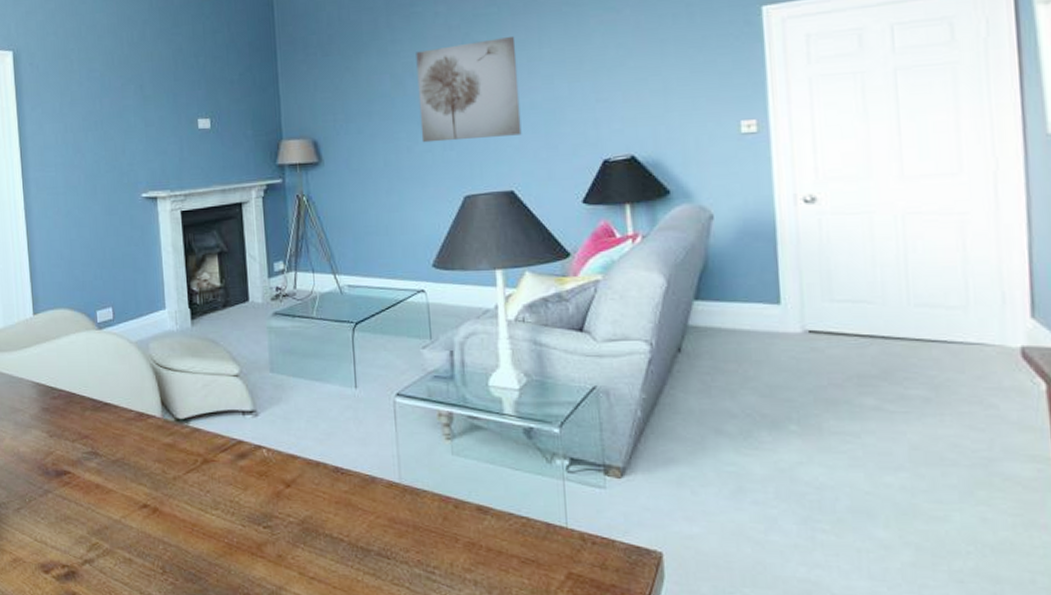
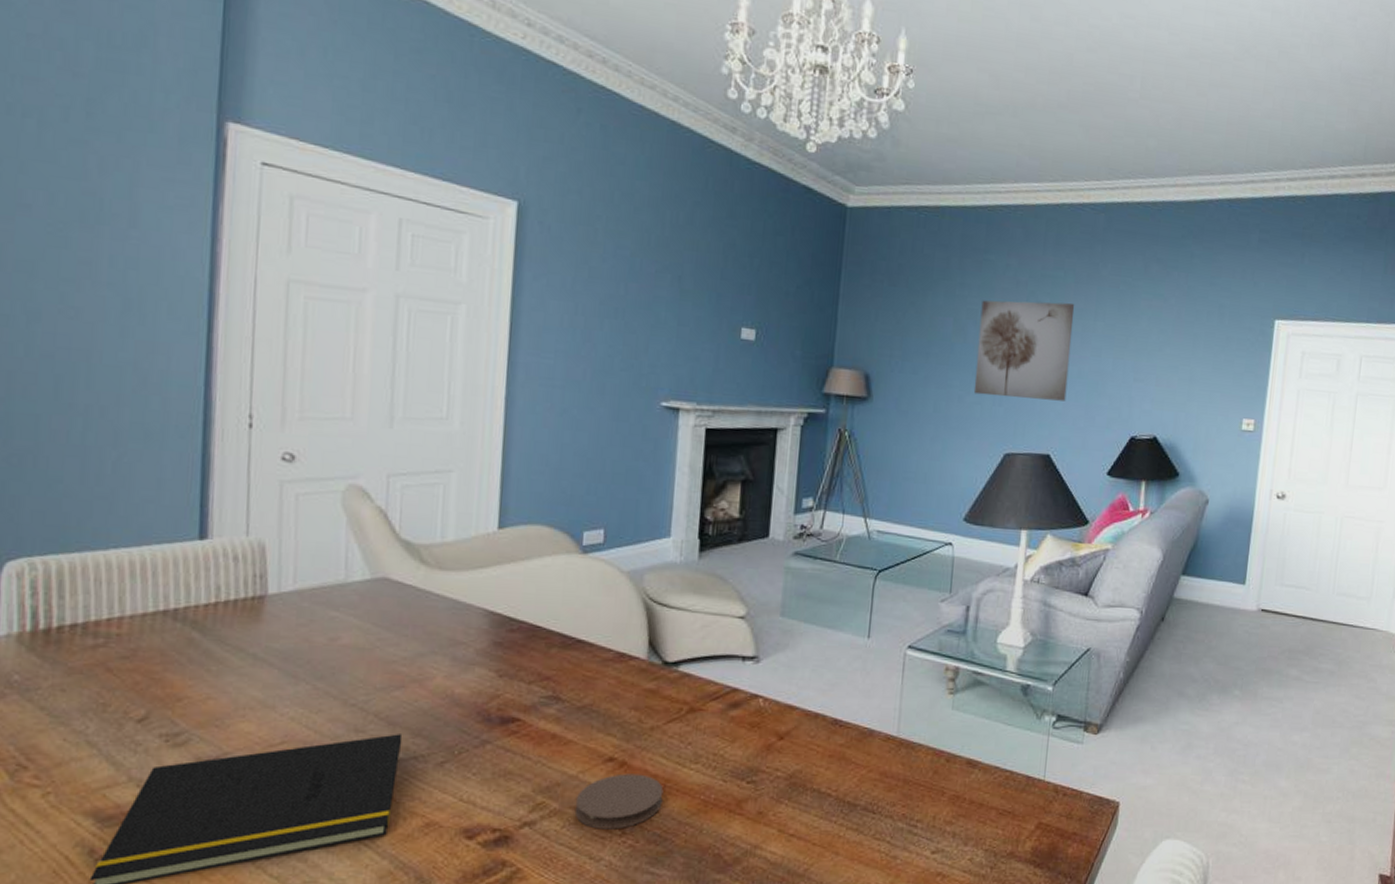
coaster: none [122,518,193,568] -> present [574,773,664,830]

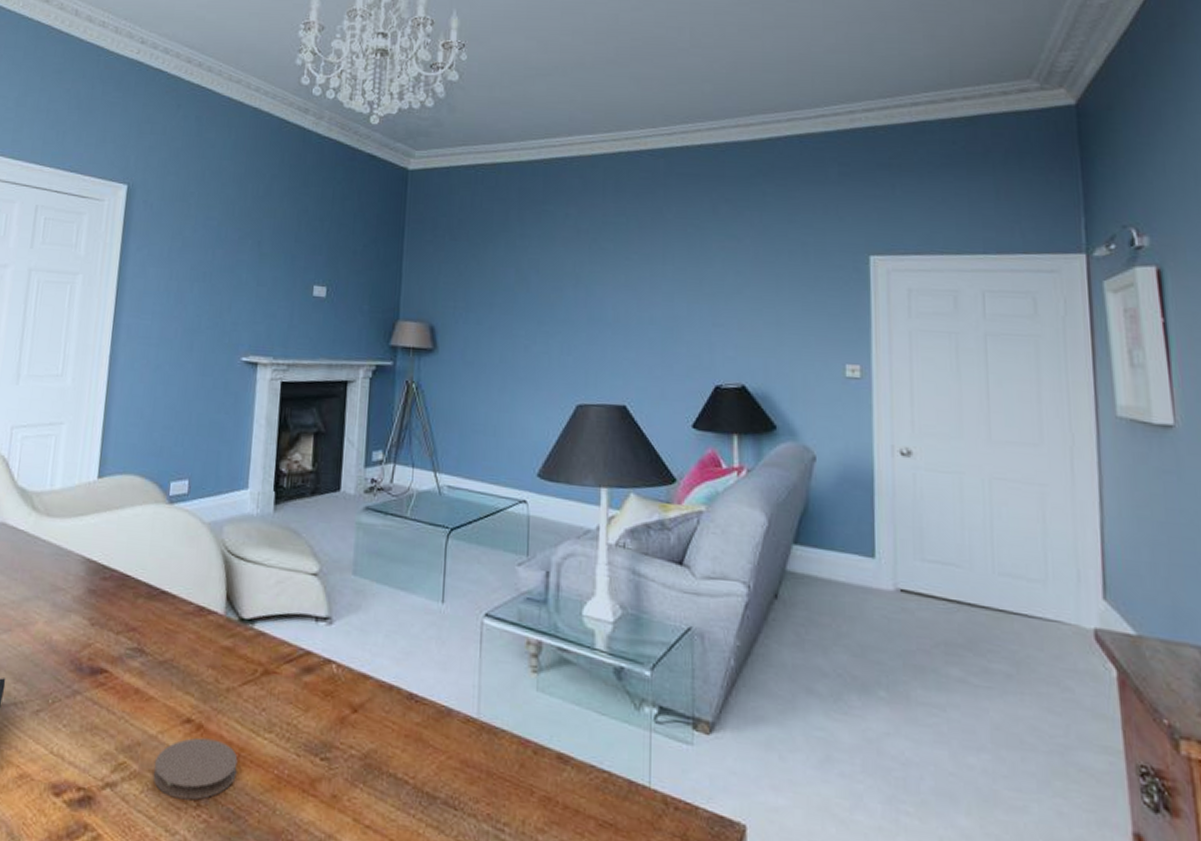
wall art: present [973,300,1075,401] -> none [540,248,641,349]

